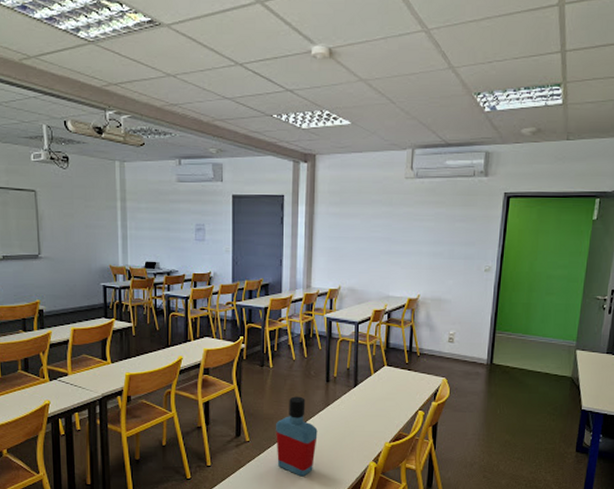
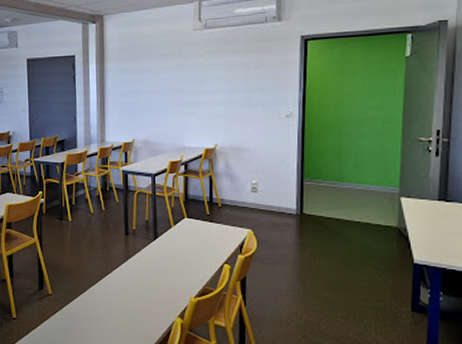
bottle: present [276,396,318,477] -> none [77,249,120,332]

